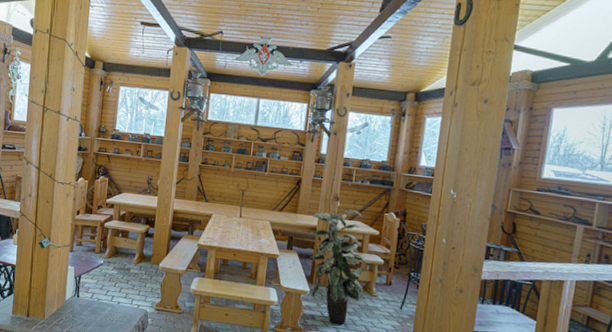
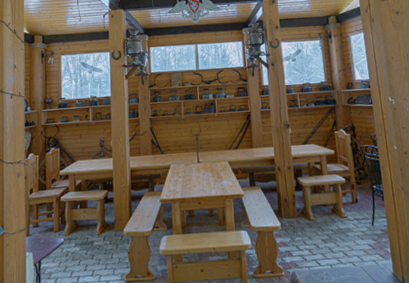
indoor plant: present [308,209,366,325] -> none [269,134,333,256]

